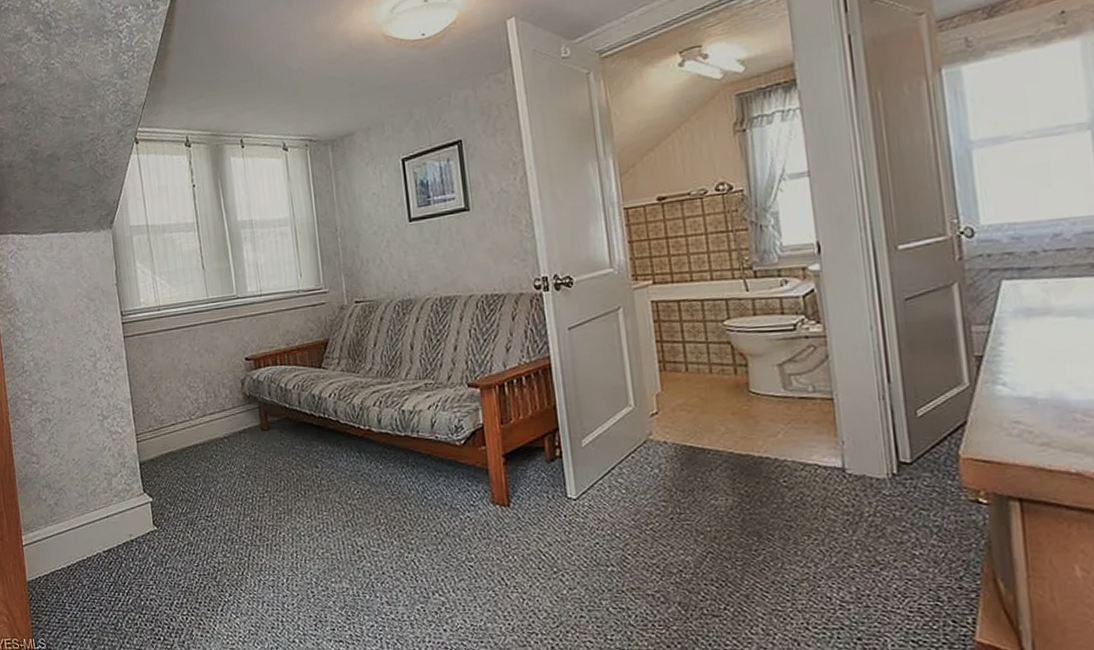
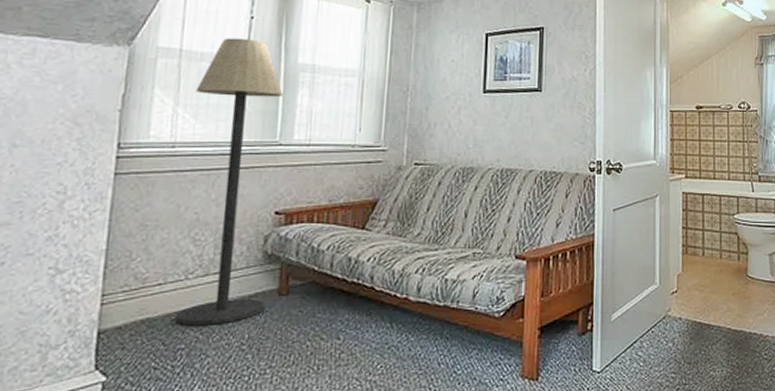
floor lamp: none [165,205,253,458] -> present [175,38,283,326]

